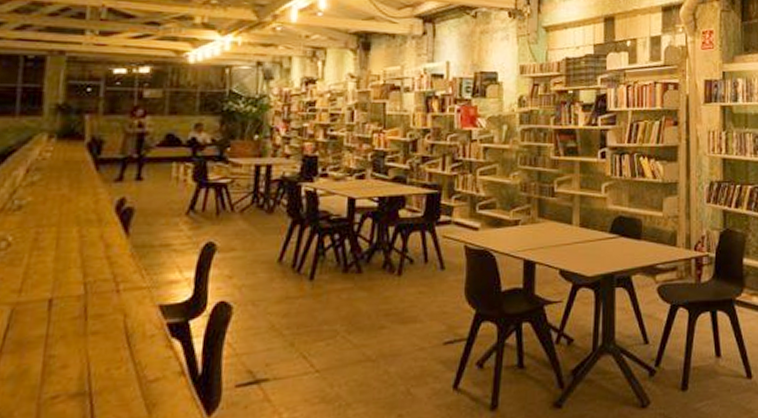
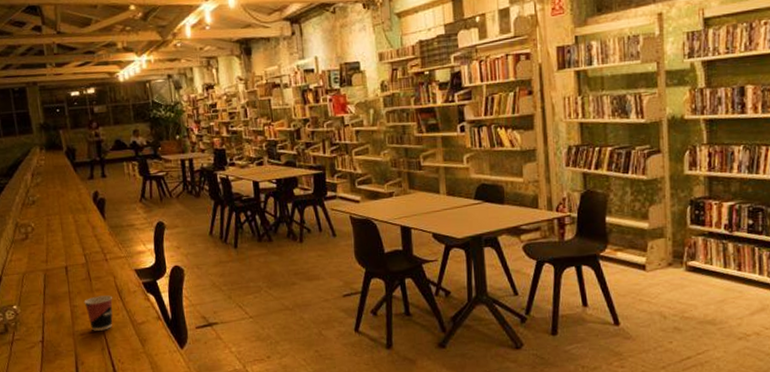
cup: none [67,341,115,393] -> present [84,295,113,331]

